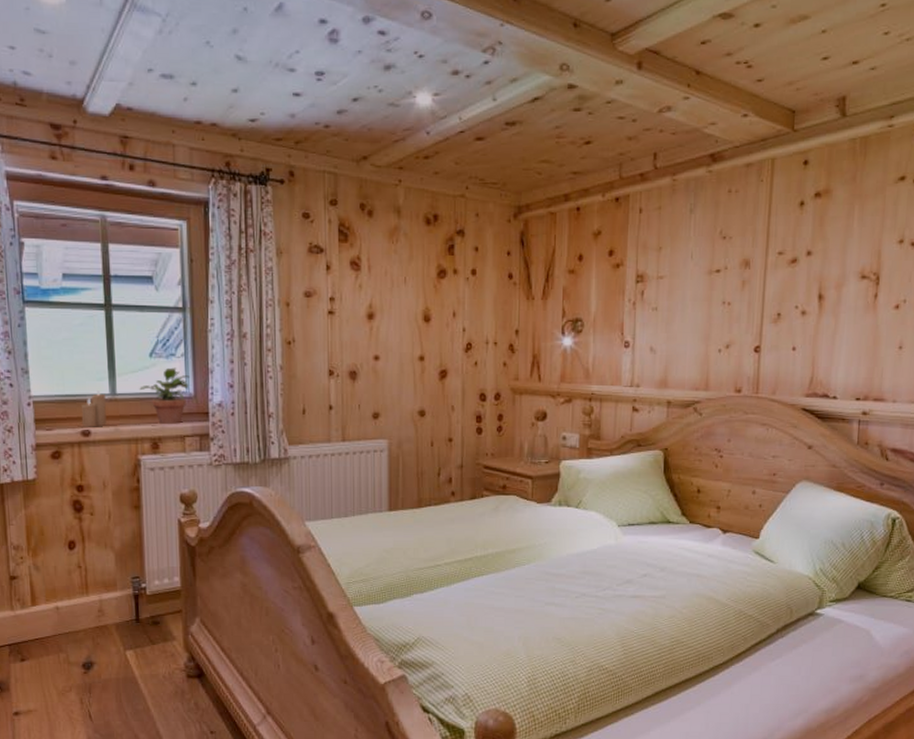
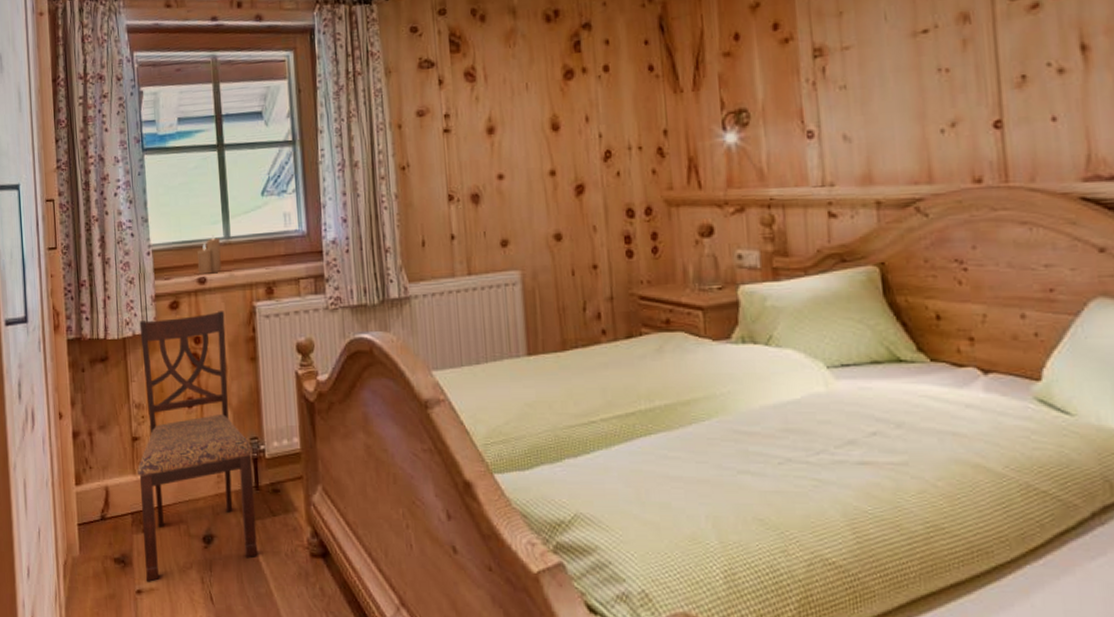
chair: none [15,462,137,705] -> present [137,311,258,582]
potted plant: present [139,367,189,425] -> none [252,204,301,267]

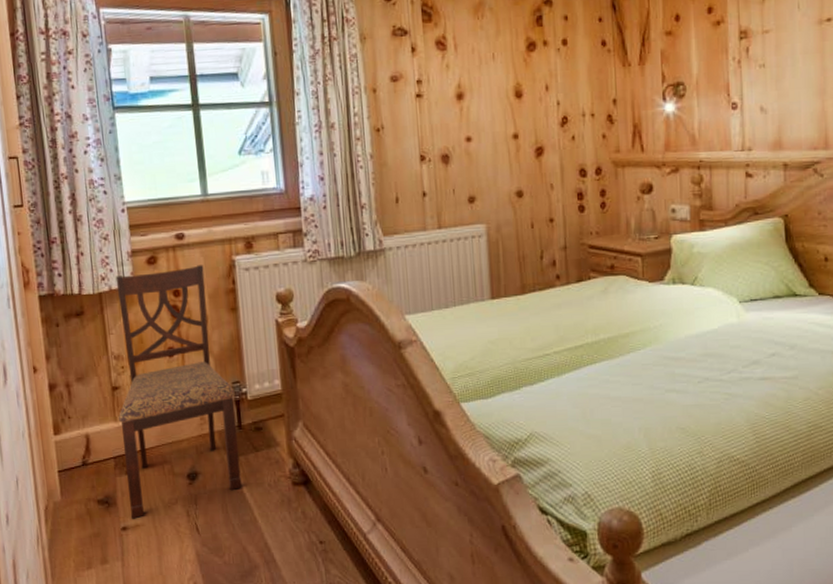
candle: present [196,233,222,274] -> none [173,191,200,230]

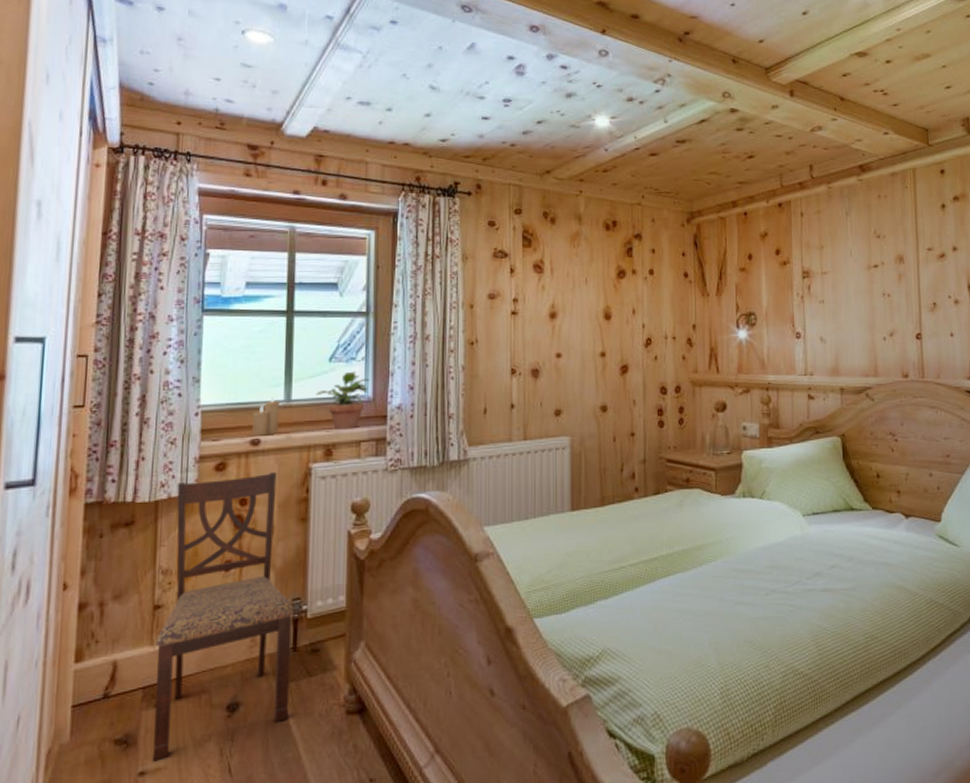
candle: none [173,191,200,230] -> present [251,396,279,436]
potted plant: none [230,163,279,223] -> present [316,371,369,431]

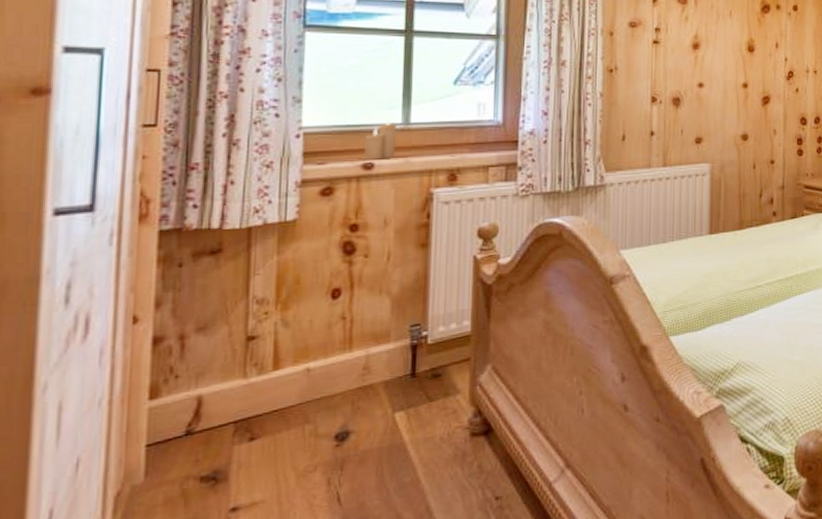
chair: present [153,472,294,761] -> none [248,197,412,496]
potted plant: present [316,371,369,431] -> none [438,95,498,155]

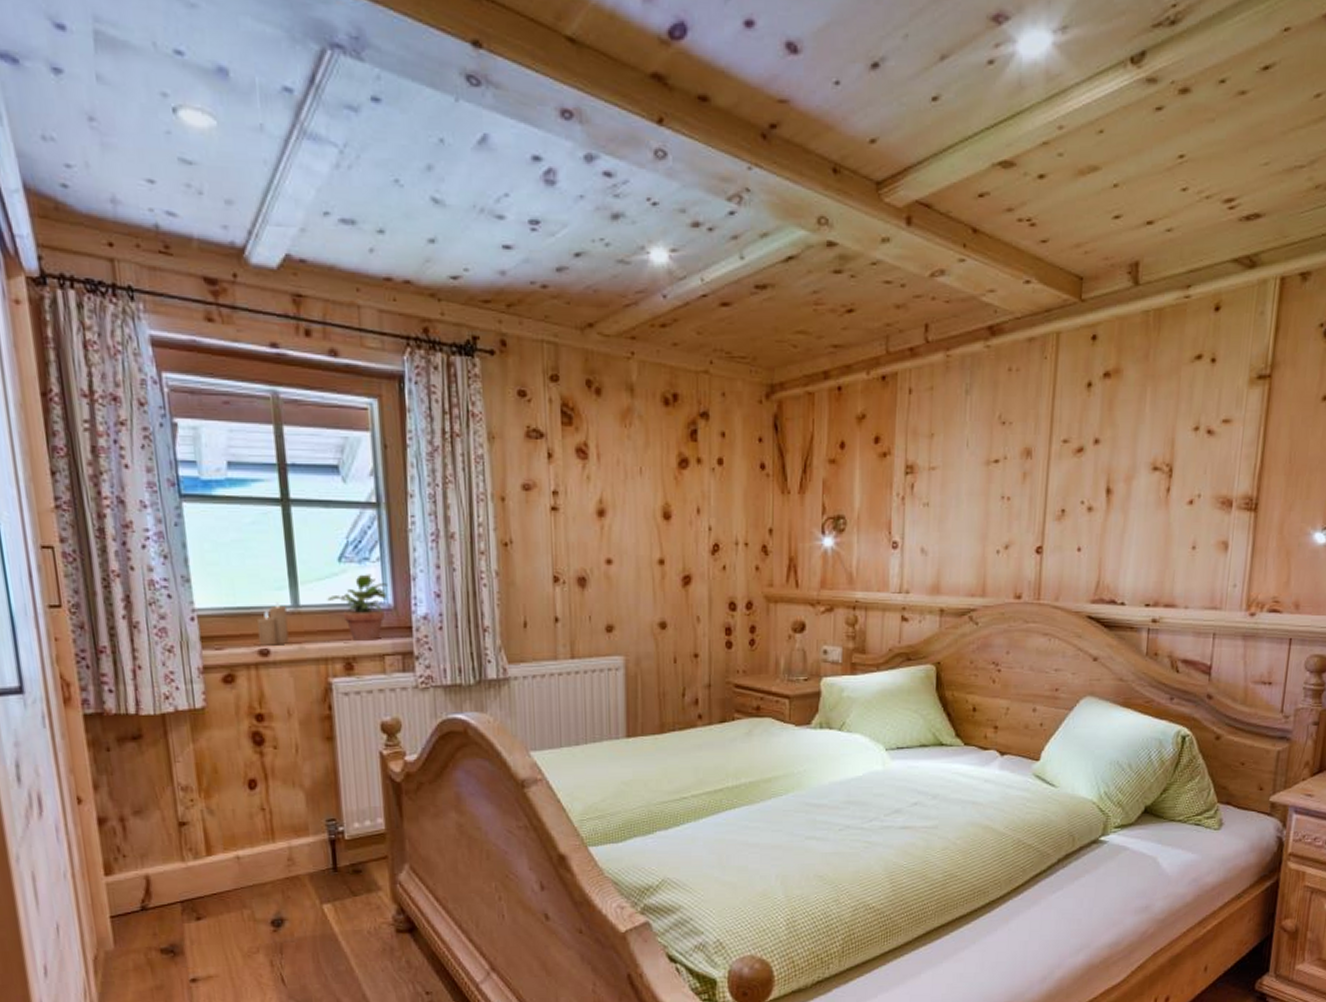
potted plant: none [438,95,498,155] -> present [327,574,387,642]

